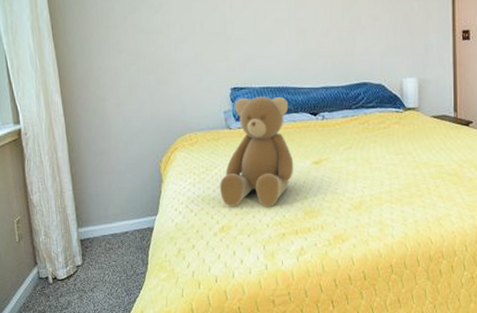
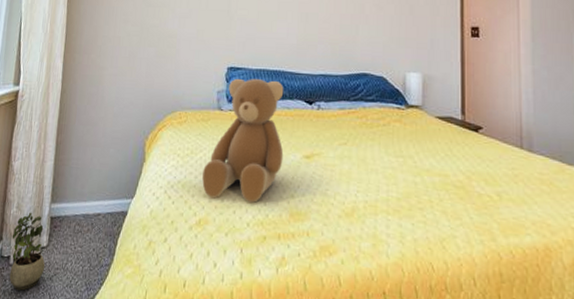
potted plant: none [46,238,85,303] -> present [9,212,46,291]

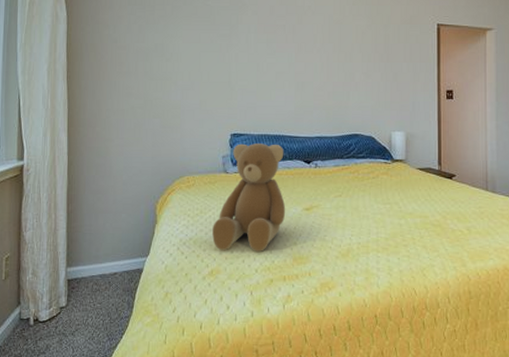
potted plant: present [9,212,46,291] -> none [30,277,66,347]

